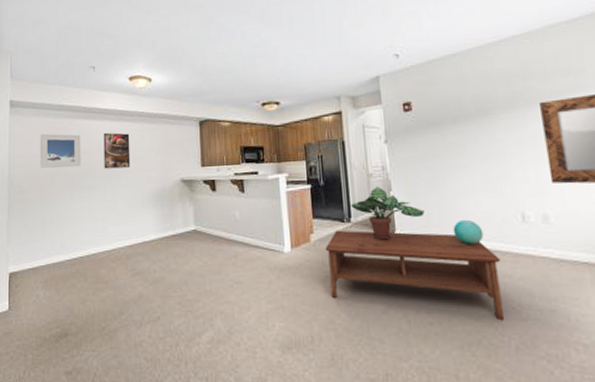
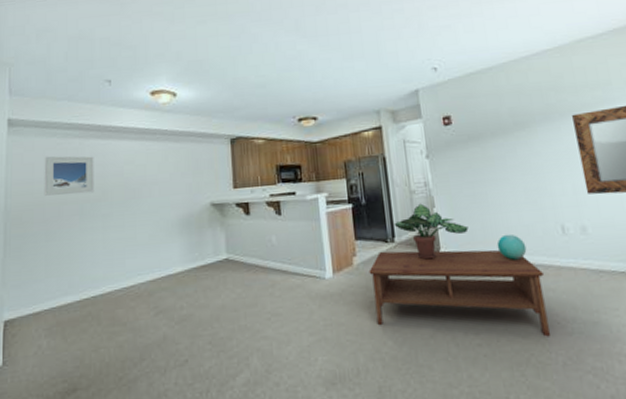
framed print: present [103,133,131,169] -> none [121,153,153,195]

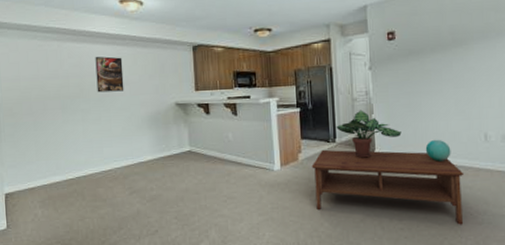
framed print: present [44,156,94,196] -> none [27,56,74,91]
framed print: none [121,153,153,195] -> present [95,56,124,93]

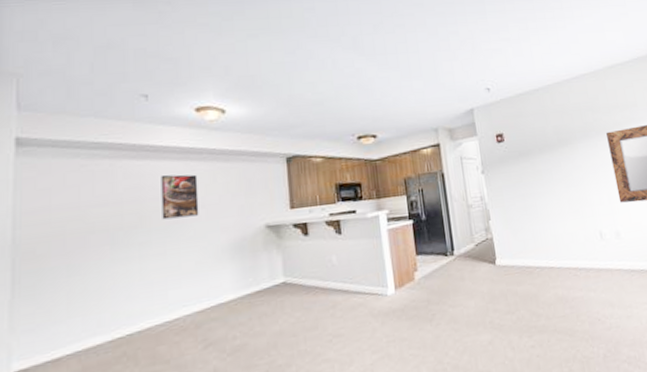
coffee table: present [311,149,465,225] -> none [430,257,592,336]
potted plant: present [336,110,402,158] -> none [453,217,521,270]
decorative sphere: present [425,139,451,161] -> none [545,241,572,266]

